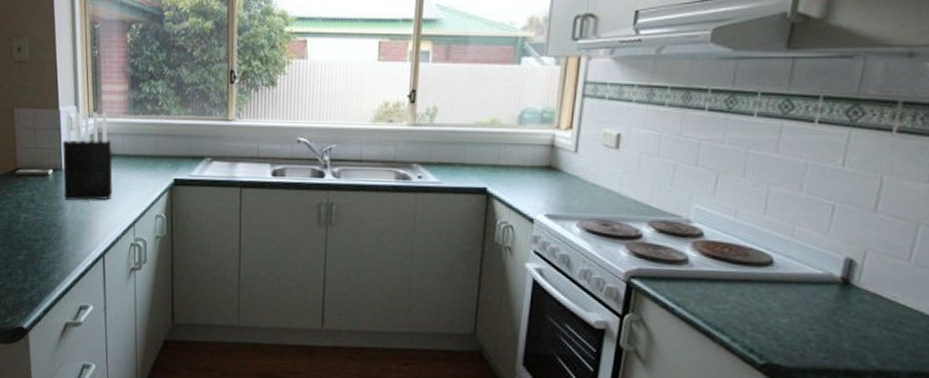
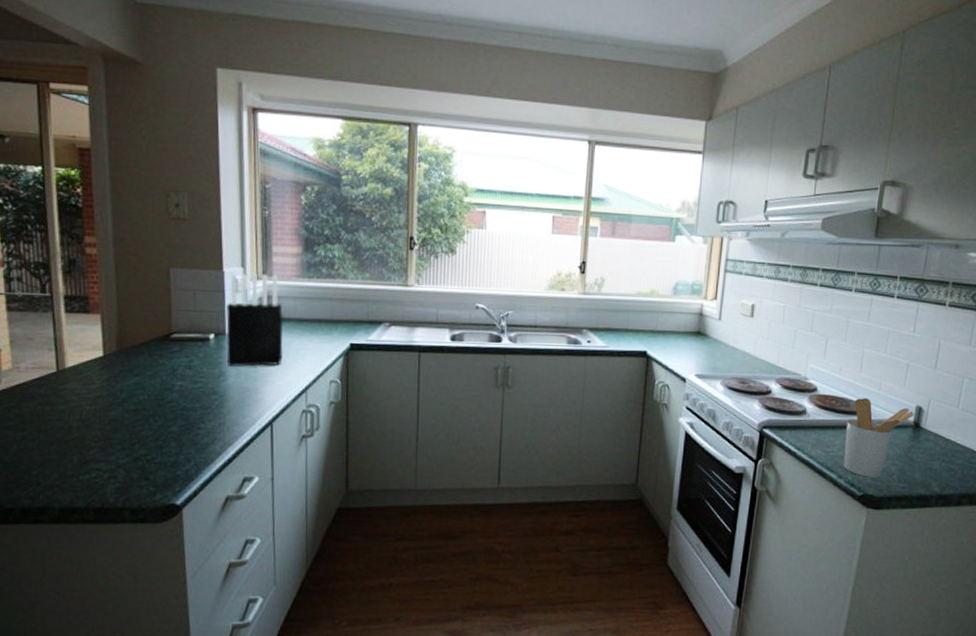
utensil holder: none [739,245,843,344] -> present [843,397,915,478]

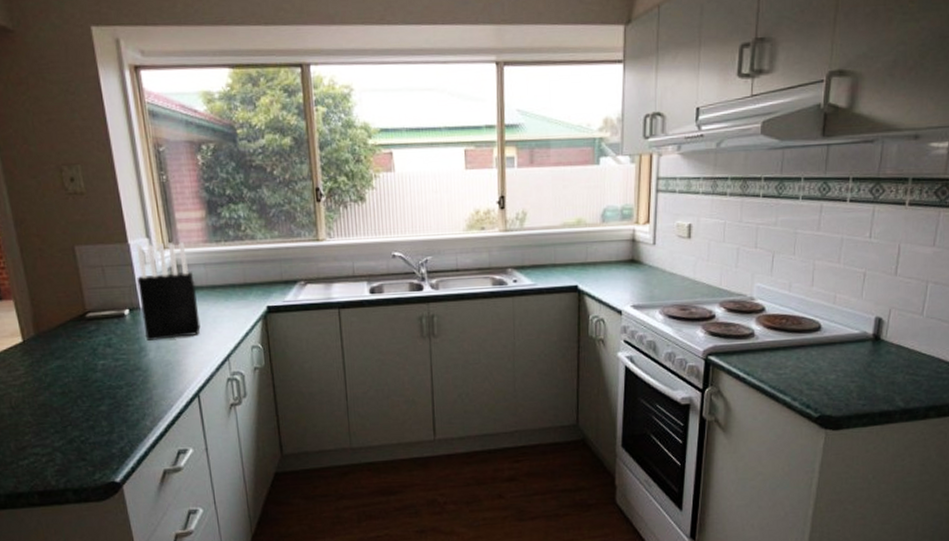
utensil holder: present [843,397,915,478] -> none [797,313,874,398]

